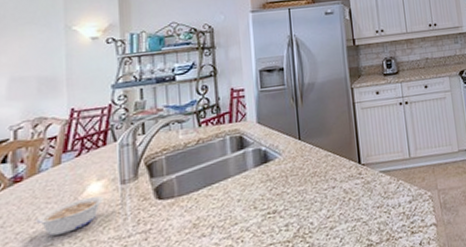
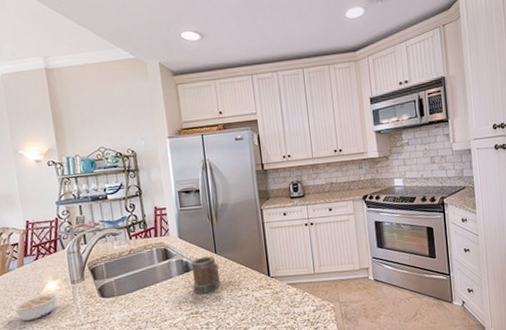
mug: none [270,142,305,190] -> present [191,256,221,295]

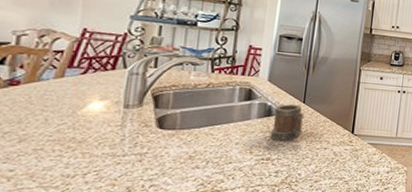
legume: present [10,292,60,321] -> none [27,113,104,142]

